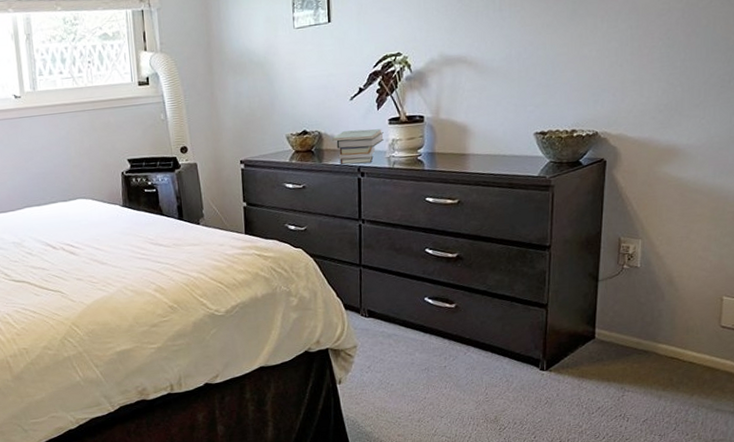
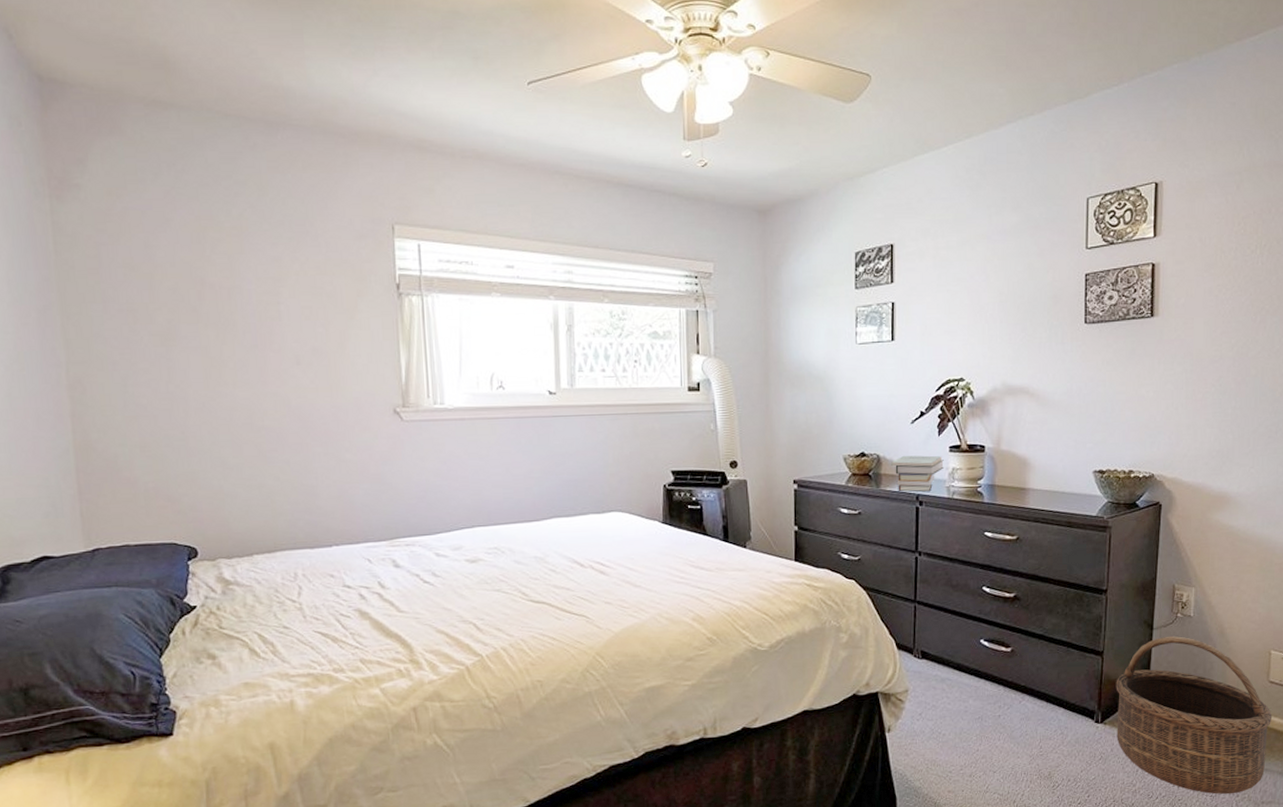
basket: none [560,286,724,434] -> present [1116,635,1273,794]

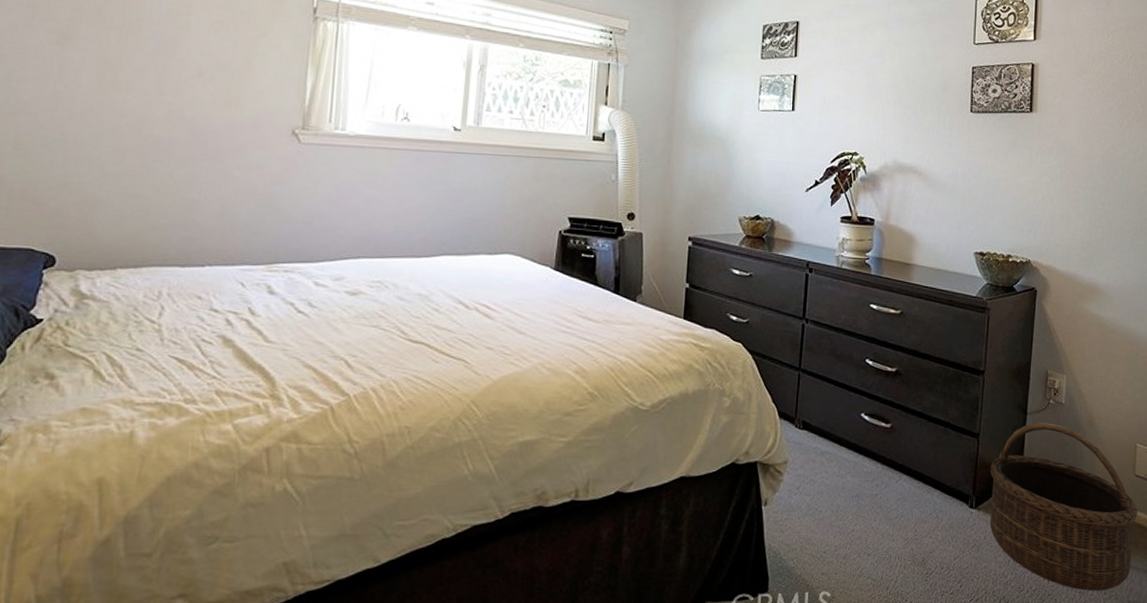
books: present [891,455,944,493] -> none [784,223,835,260]

